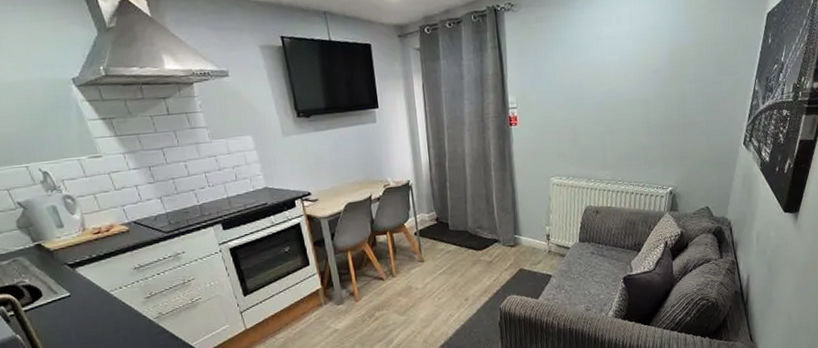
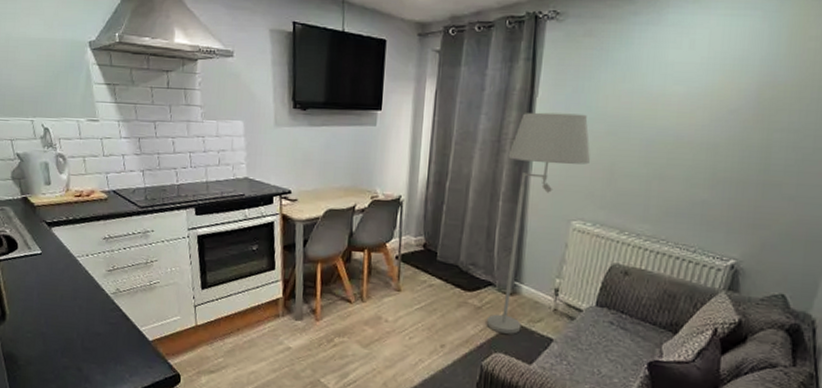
floor lamp: none [492,88,556,279] -> present [487,112,590,334]

